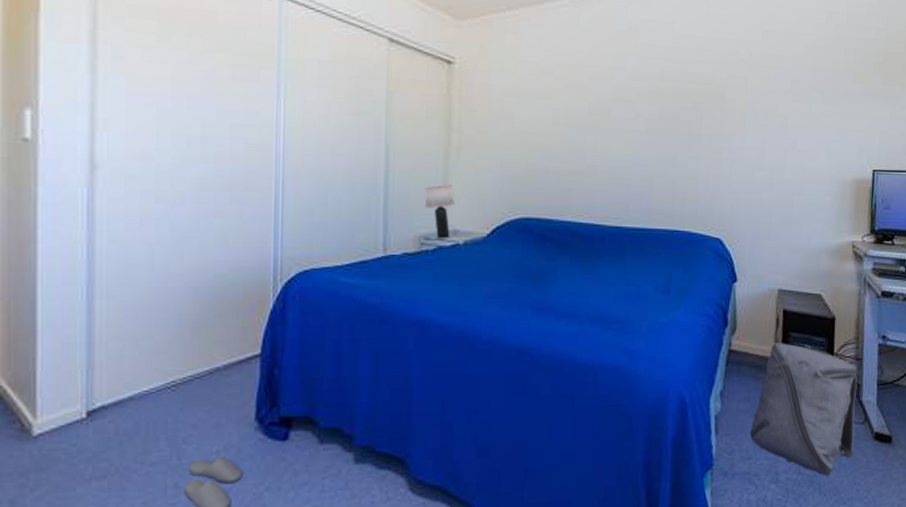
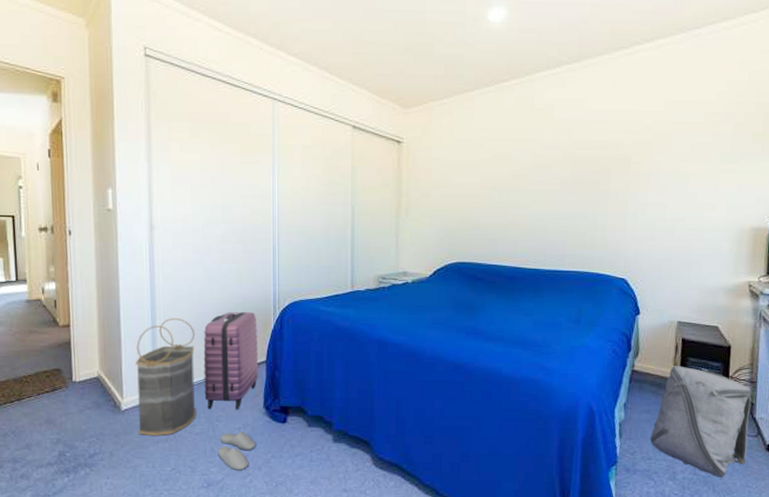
basket: none [59,295,156,472] -> present [136,317,196,436]
suitcase: none [166,287,250,428] -> present [203,312,259,410]
table lamp: present [424,185,455,239] -> none [381,237,404,279]

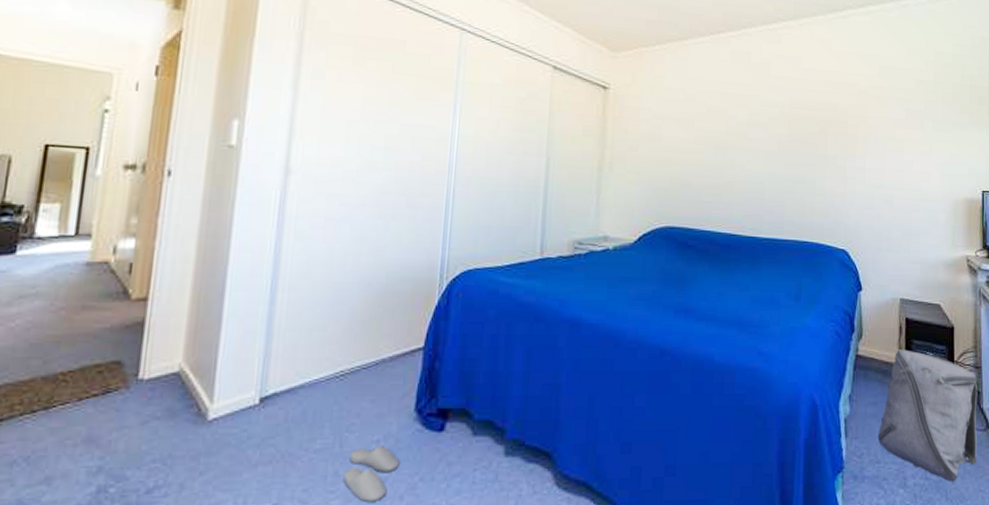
basket: present [136,317,196,436] -> none [229,289,331,457]
suitcase: present [203,312,259,410] -> none [333,282,417,416]

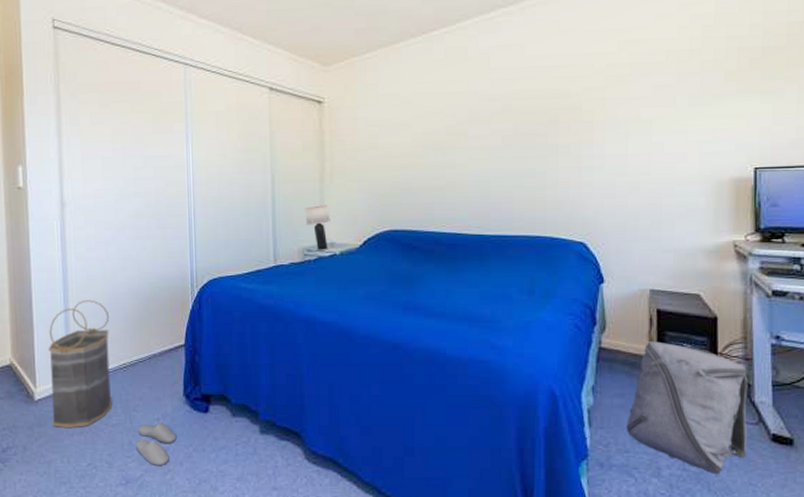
basket: none [229,289,331,457] -> present [49,299,112,429]
table lamp: none [579,195,606,244] -> present [305,205,331,251]

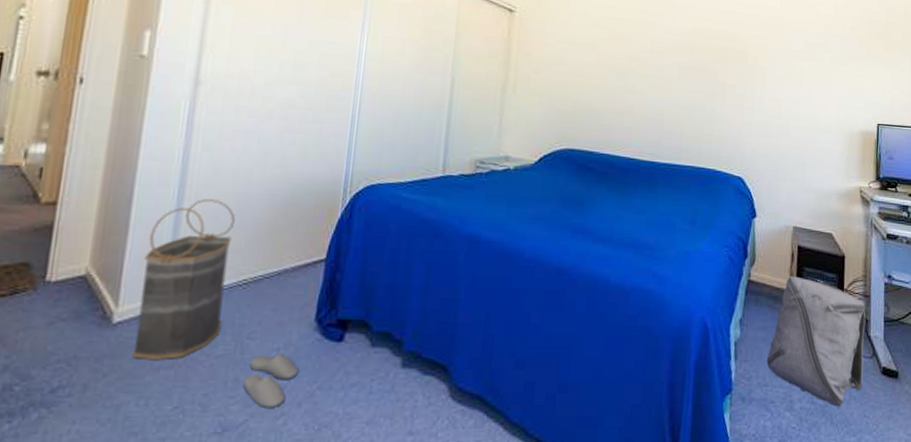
table lamp: present [305,205,331,251] -> none [482,115,508,164]

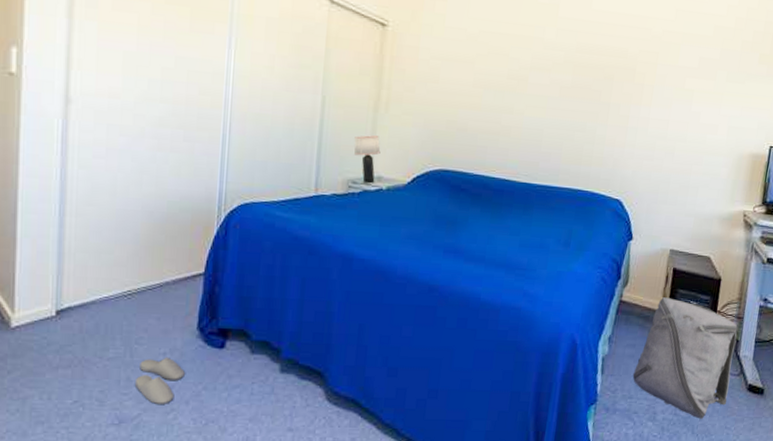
basket: present [132,198,236,361] -> none [32,214,116,361]
table lamp: none [482,115,508,164] -> present [354,135,381,184]

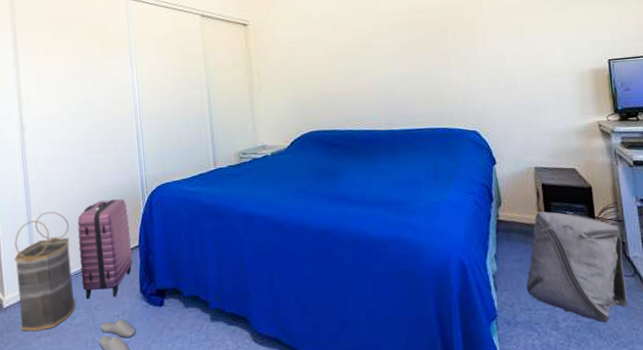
basket: none [32,214,116,361] -> present [14,211,76,332]
suitcase: none [122,211,196,332] -> present [77,199,133,300]
table lamp: present [354,135,381,184] -> none [238,113,261,153]

